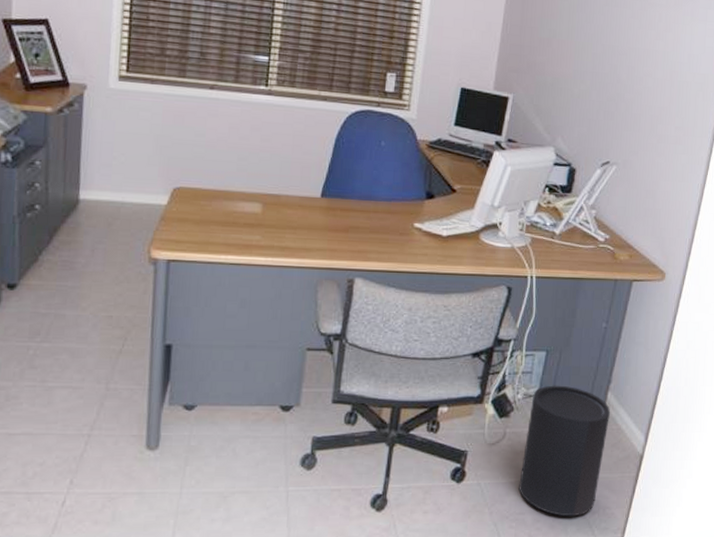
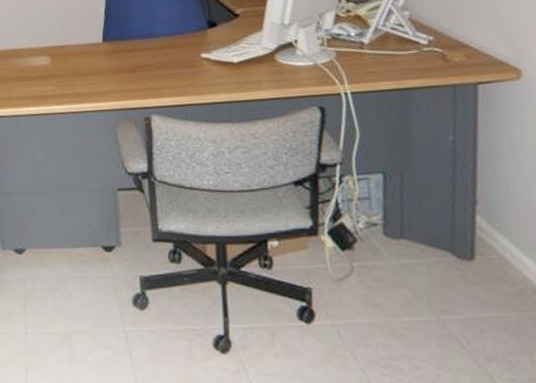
trash can: present [518,385,610,517] -> none [377,210,490,364]

